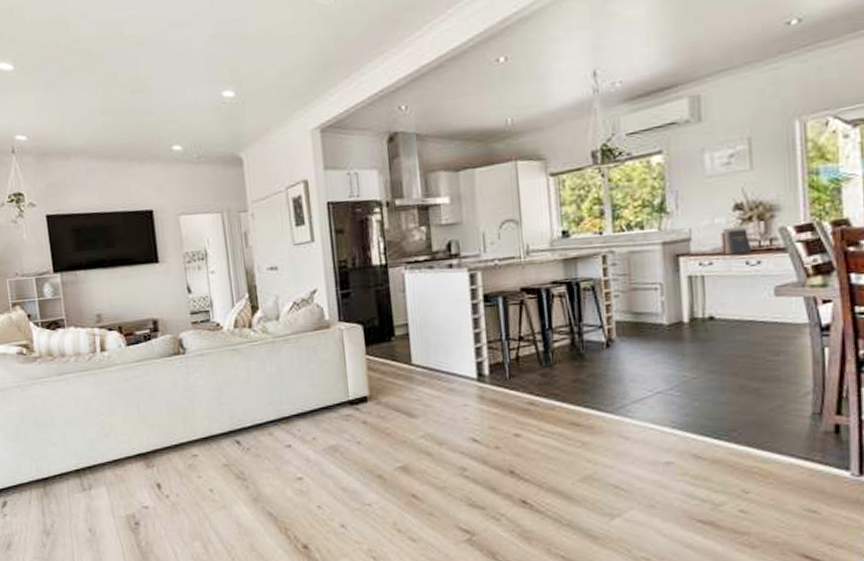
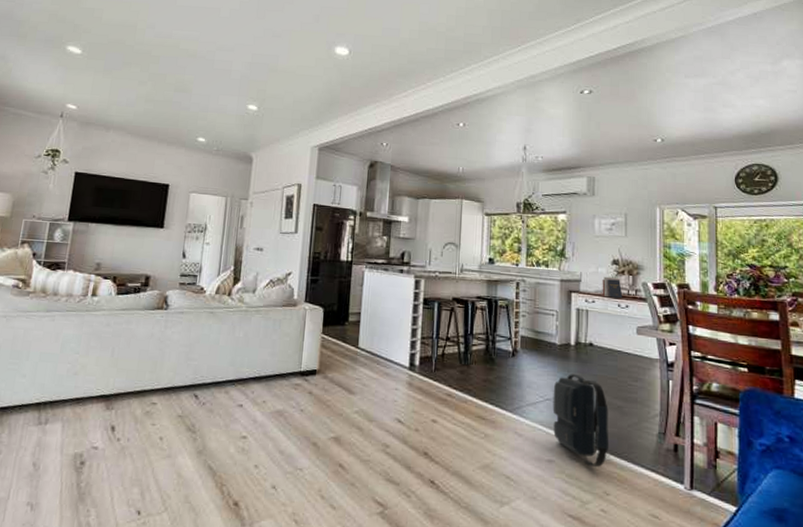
backpack: none [664,357,748,464] -> present [552,374,611,468]

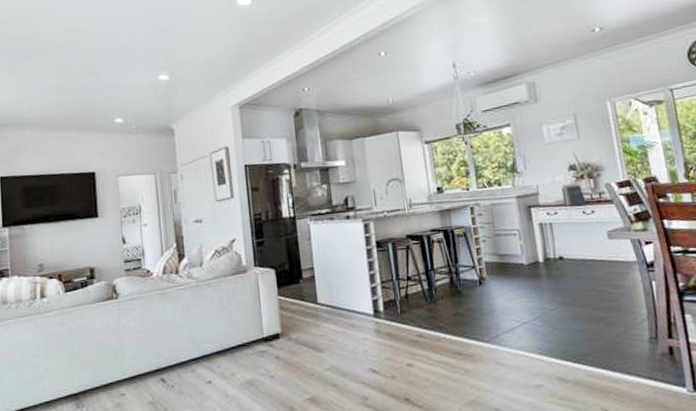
backpack: present [552,374,611,468] -> none [529,292,602,385]

